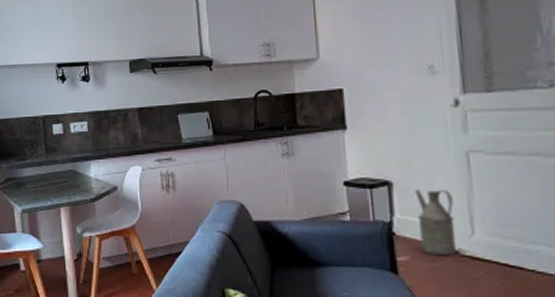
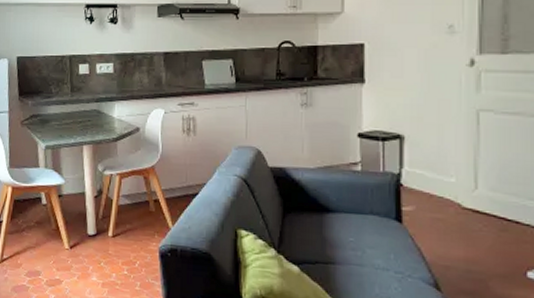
watering can: present [415,189,457,257] -> none [425,143,460,209]

